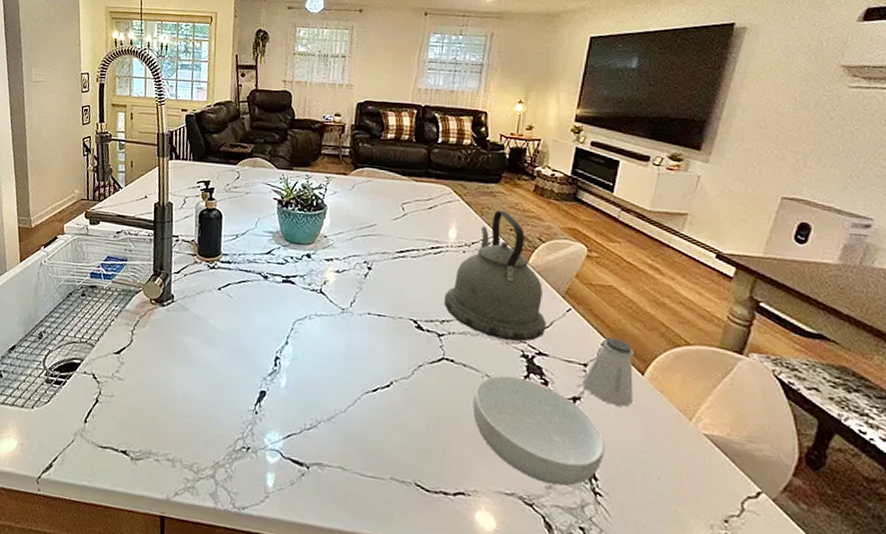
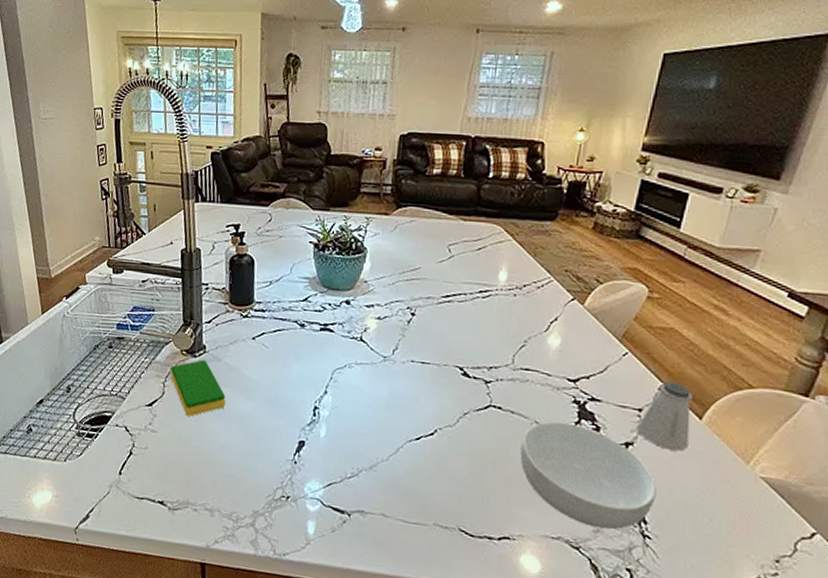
dish sponge: none [139,309,191,365] -> present [170,359,226,416]
kettle: present [444,210,546,342] -> none [493,249,601,387]

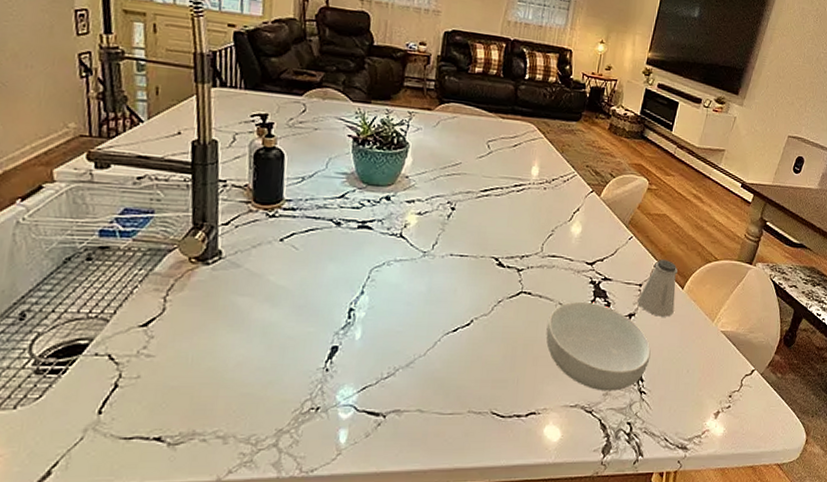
dish sponge: present [170,359,226,416] -> none [174,267,246,333]

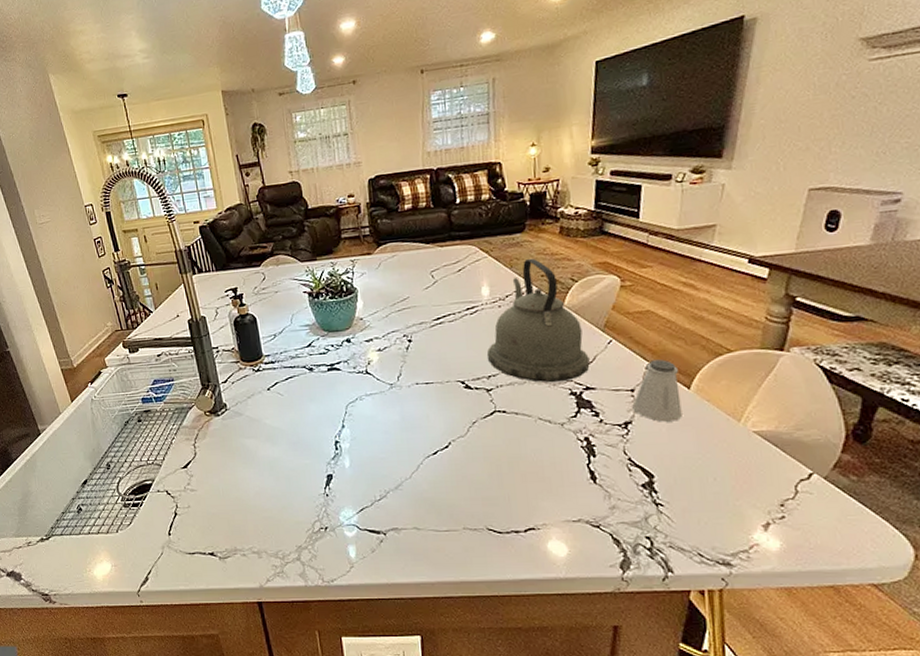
kettle: none [525,147,612,270] -> present [487,258,590,383]
cereal bowl: present [546,301,651,391] -> none [529,414,661,505]

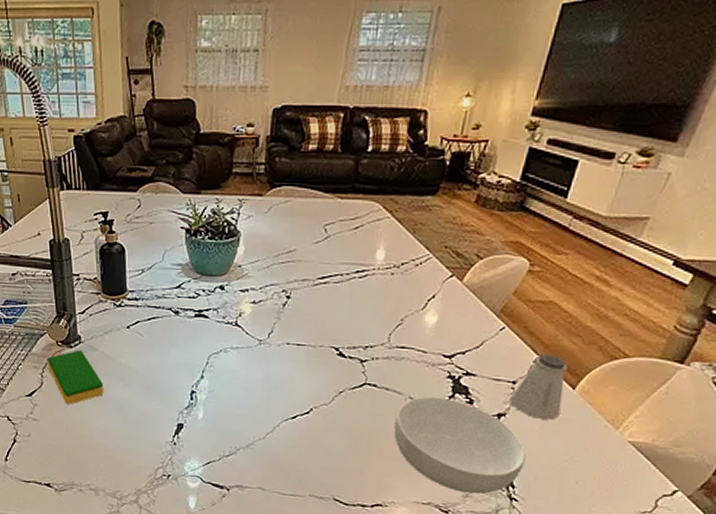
dish sponge: none [197,417,254,471] -> present [47,350,104,404]
kettle: present [487,258,590,383] -> none [368,225,477,363]
cereal bowl: none [529,414,661,505] -> present [393,396,526,495]

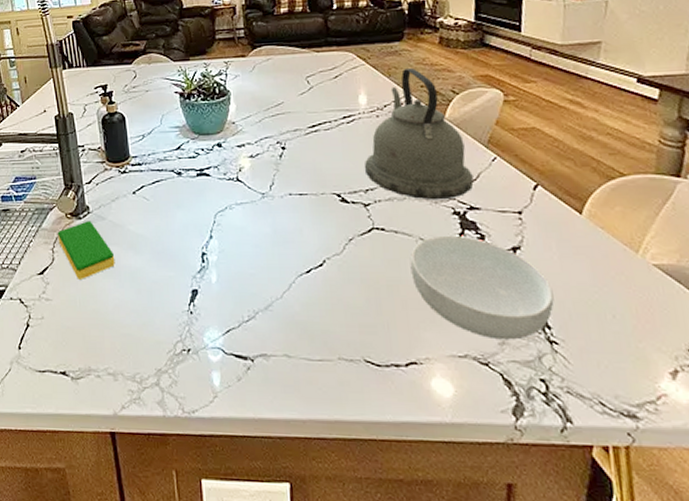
kettle: none [368,225,477,363] -> present [365,67,474,200]
saltshaker: present [510,354,567,420] -> none [520,180,575,249]

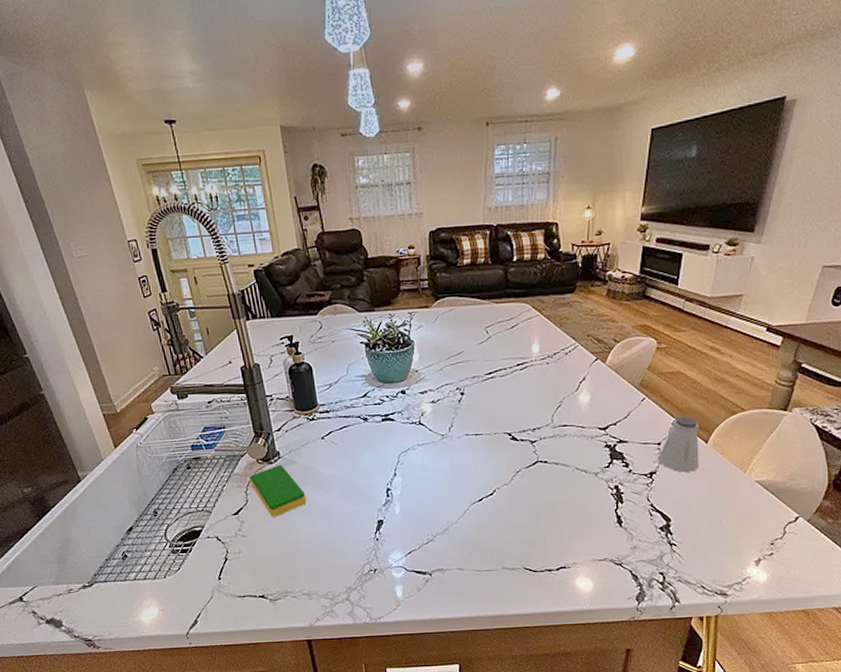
kettle: present [365,67,474,200] -> none [534,318,624,436]
cereal bowl: present [410,235,554,340] -> none [566,464,677,546]
saltshaker: none [520,180,575,249] -> present [658,416,699,472]

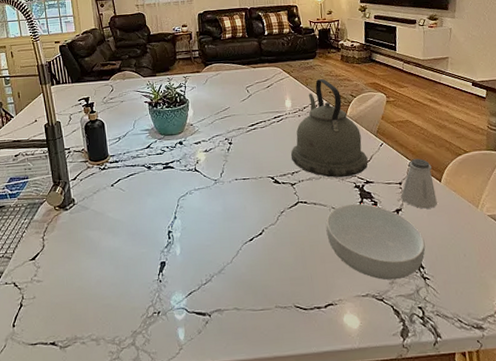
dish sponge: present [249,465,307,517] -> none [47,211,97,262]
kettle: none [534,318,624,436] -> present [291,78,368,178]
cereal bowl: none [566,464,677,546] -> present [325,203,426,281]

